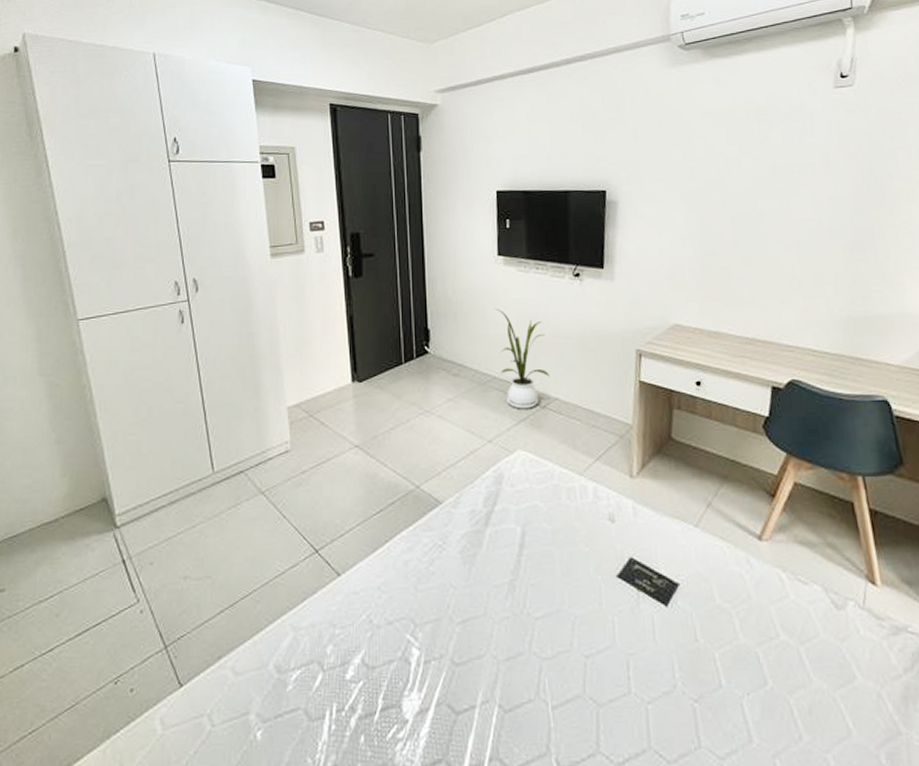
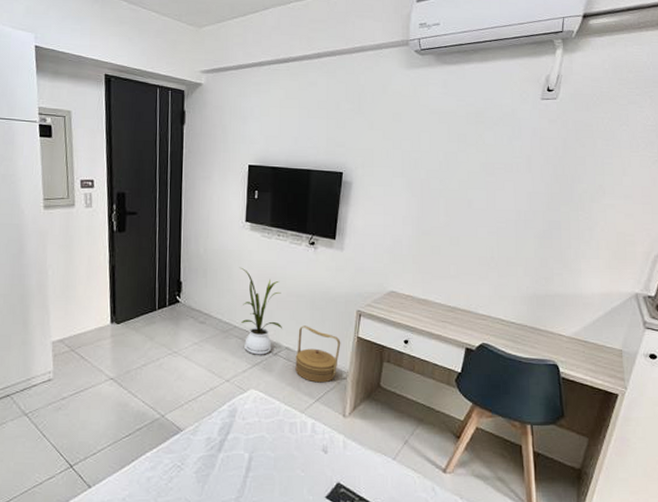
basket: none [567,371,621,438] -> present [295,326,341,383]

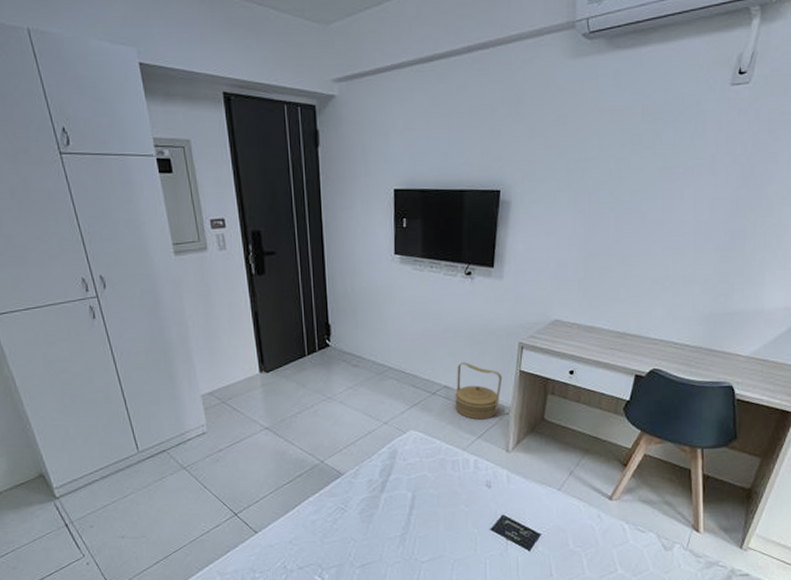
house plant: present [240,267,282,355] -> none [391,304,440,396]

